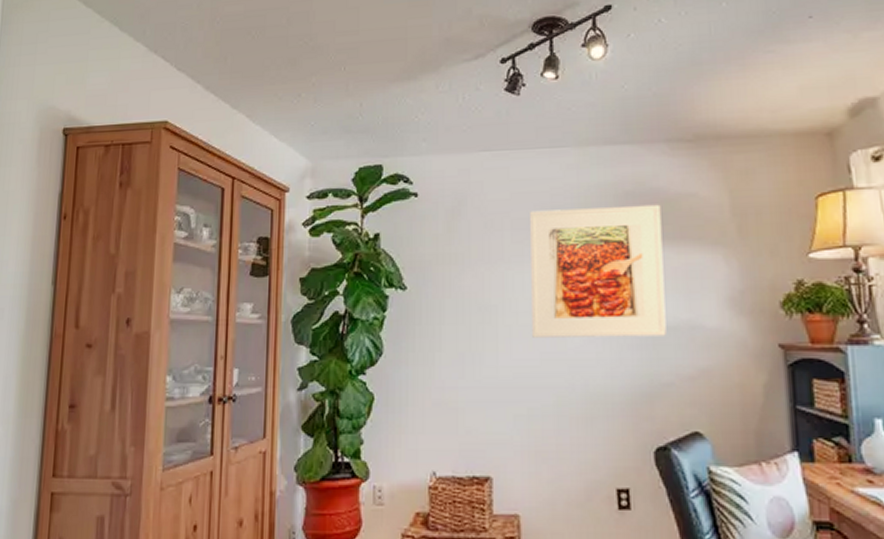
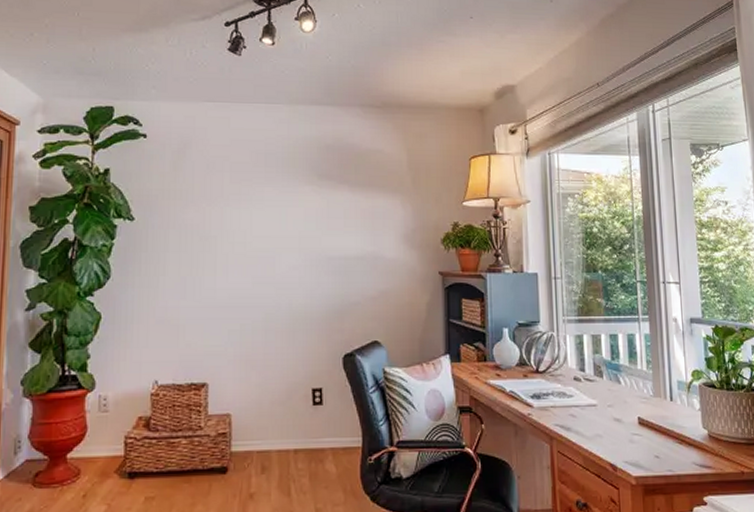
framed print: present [530,204,666,338] -> none [246,156,355,265]

